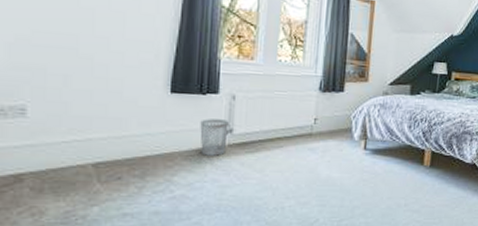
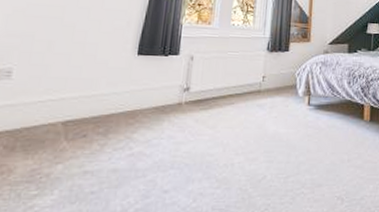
wastebasket: present [200,119,229,156] -> none [160,78,187,113]

